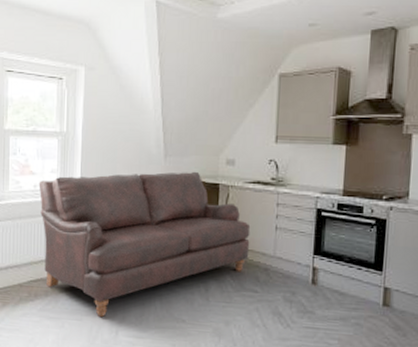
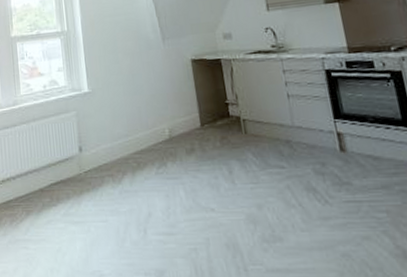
sofa: present [38,171,251,317] -> none [48,50,267,215]

